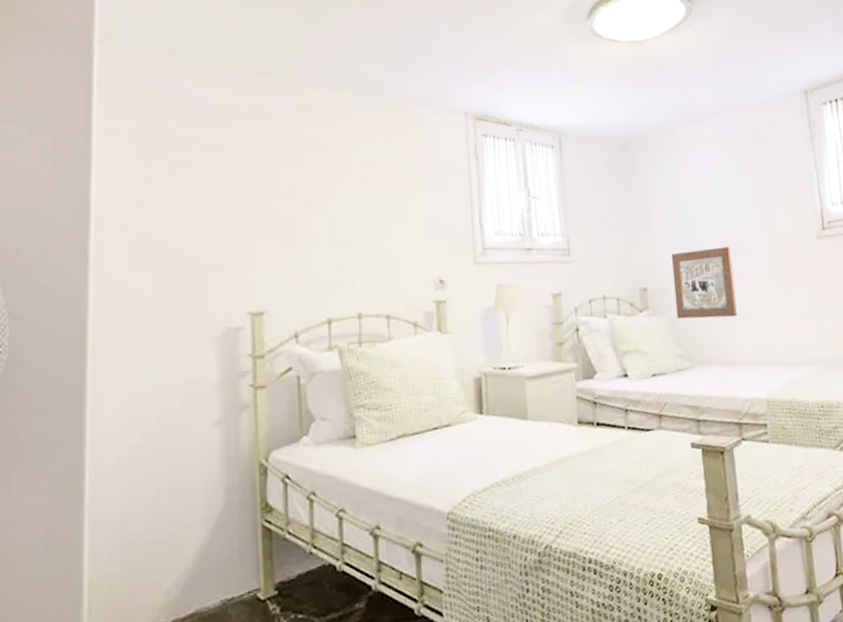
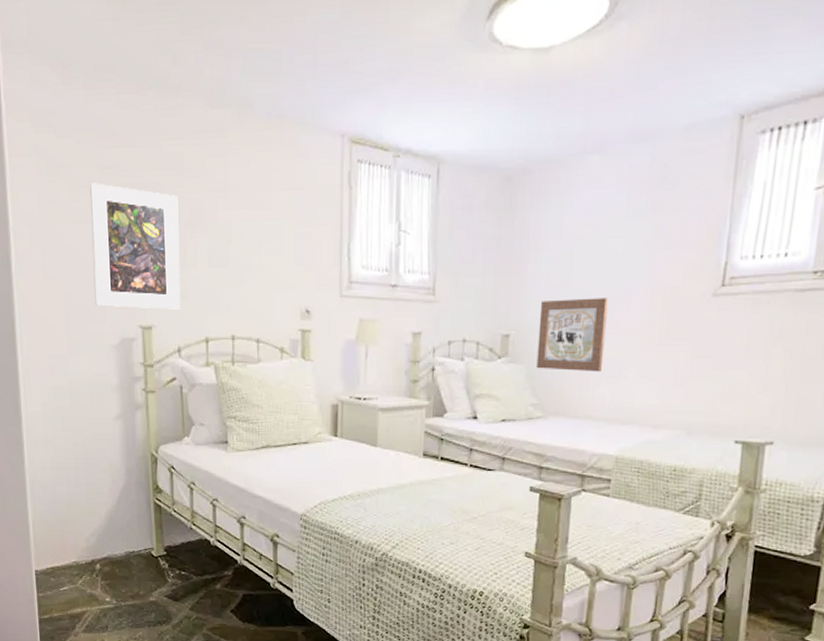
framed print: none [193,164,299,295] -> present [90,183,181,310]

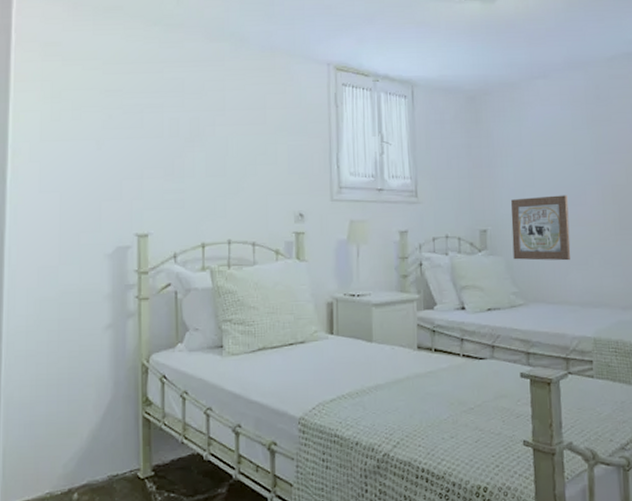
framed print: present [90,183,181,310] -> none [91,104,178,218]

